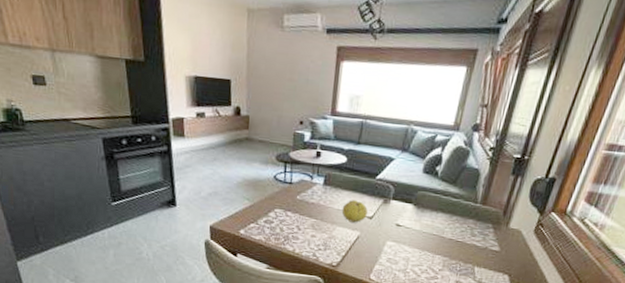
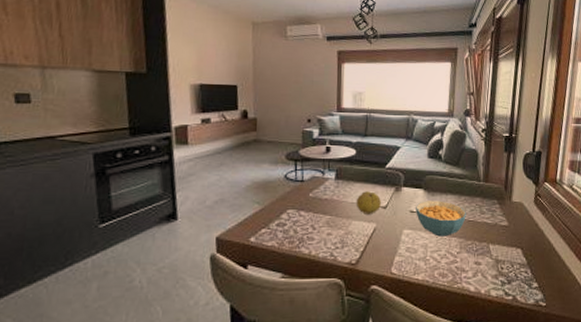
cereal bowl: none [402,216,456,253] -> present [416,201,466,237]

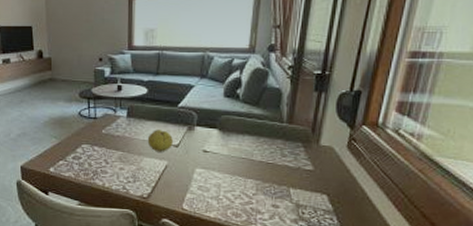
cereal bowl: present [416,201,466,237] -> none [209,141,265,178]

